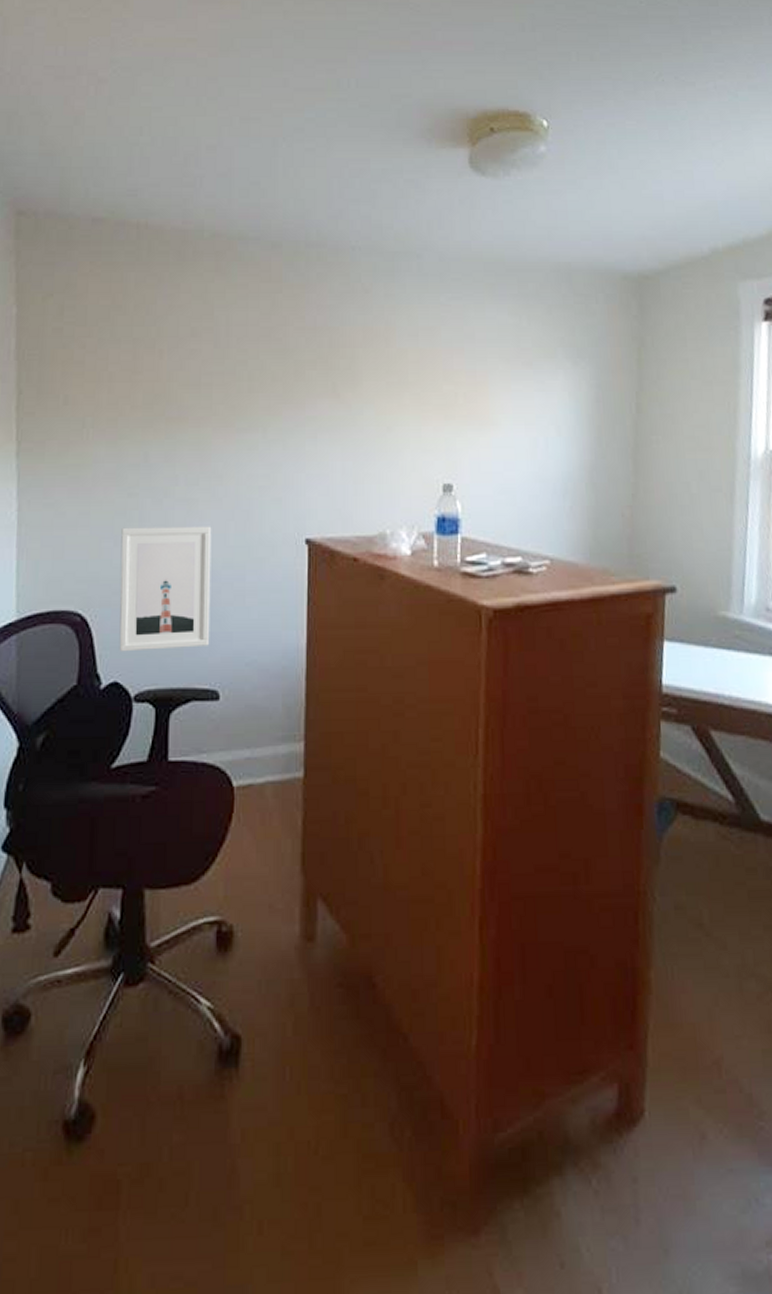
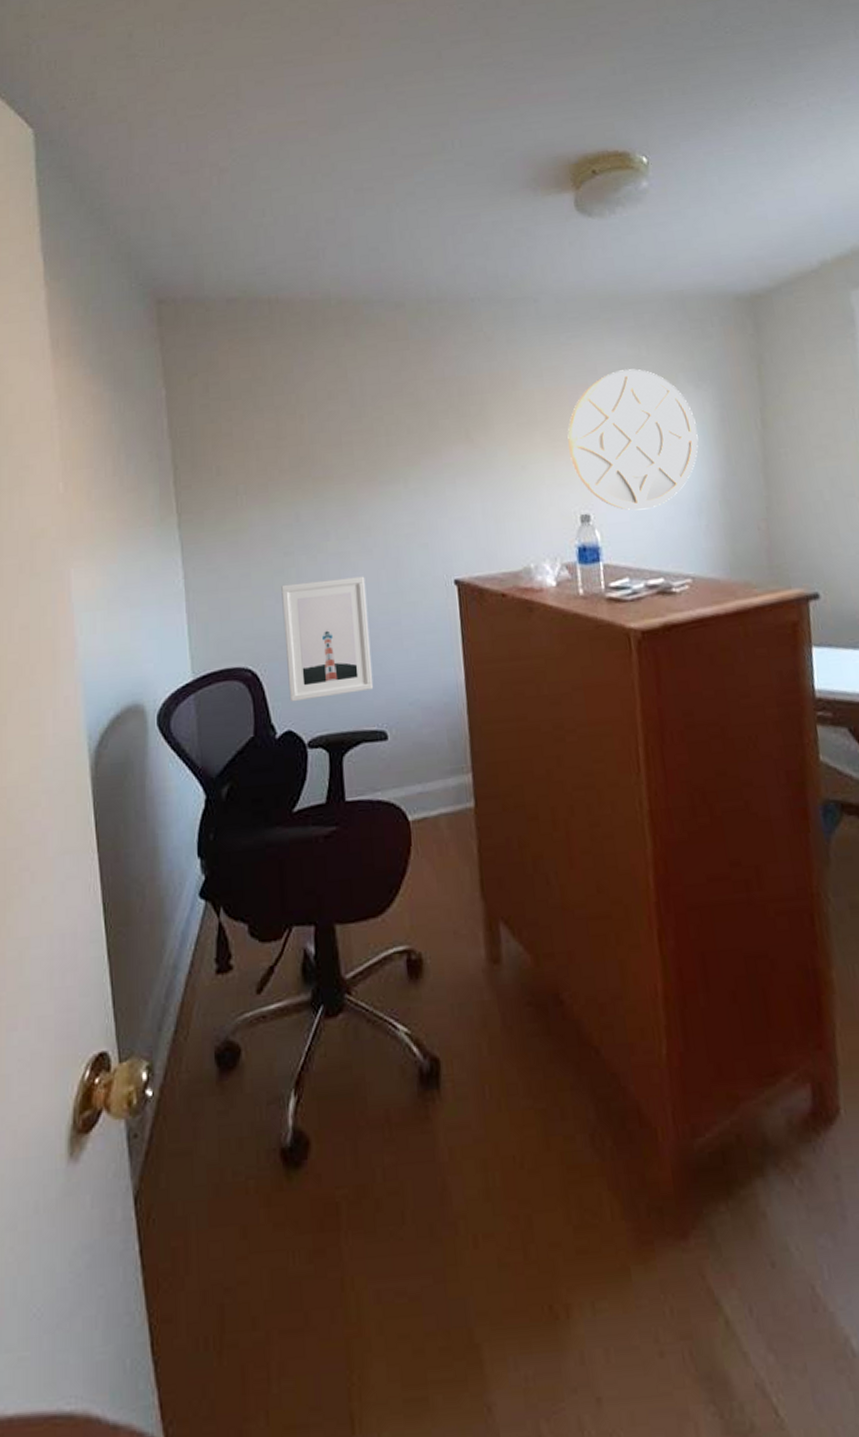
home mirror: none [438,338,571,485] -> present [567,369,699,510]

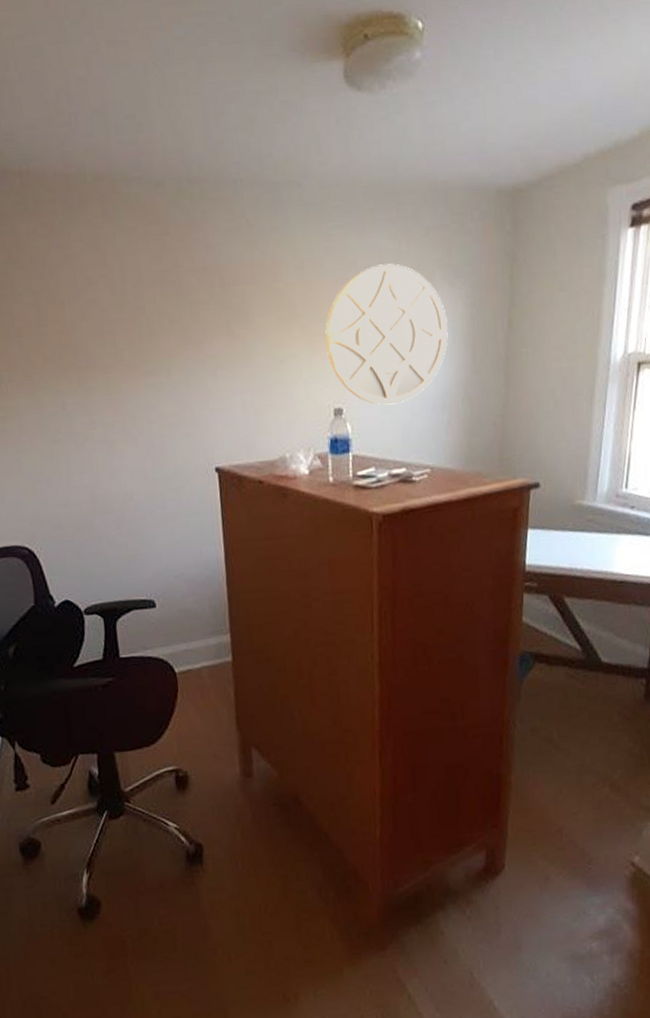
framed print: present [281,576,374,702] -> none [51,463,142,576]

